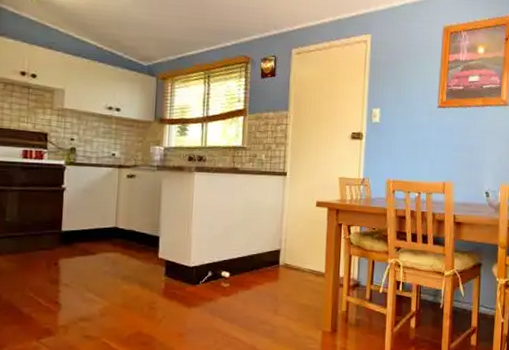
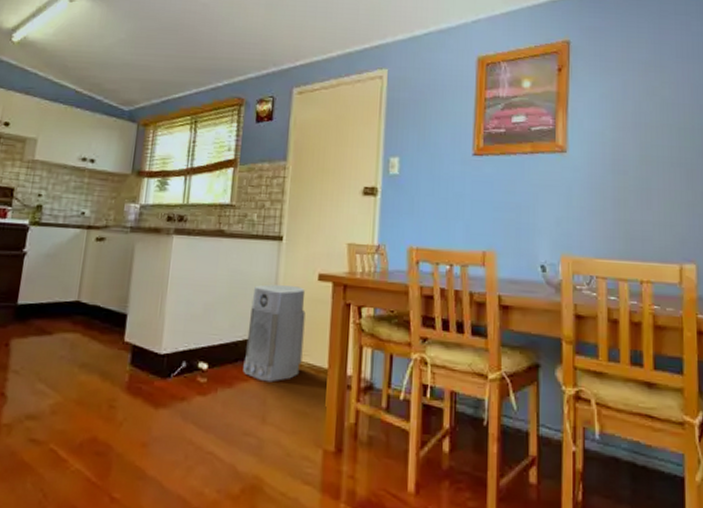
air purifier: none [258,210,307,284] -> present [243,284,306,382]

